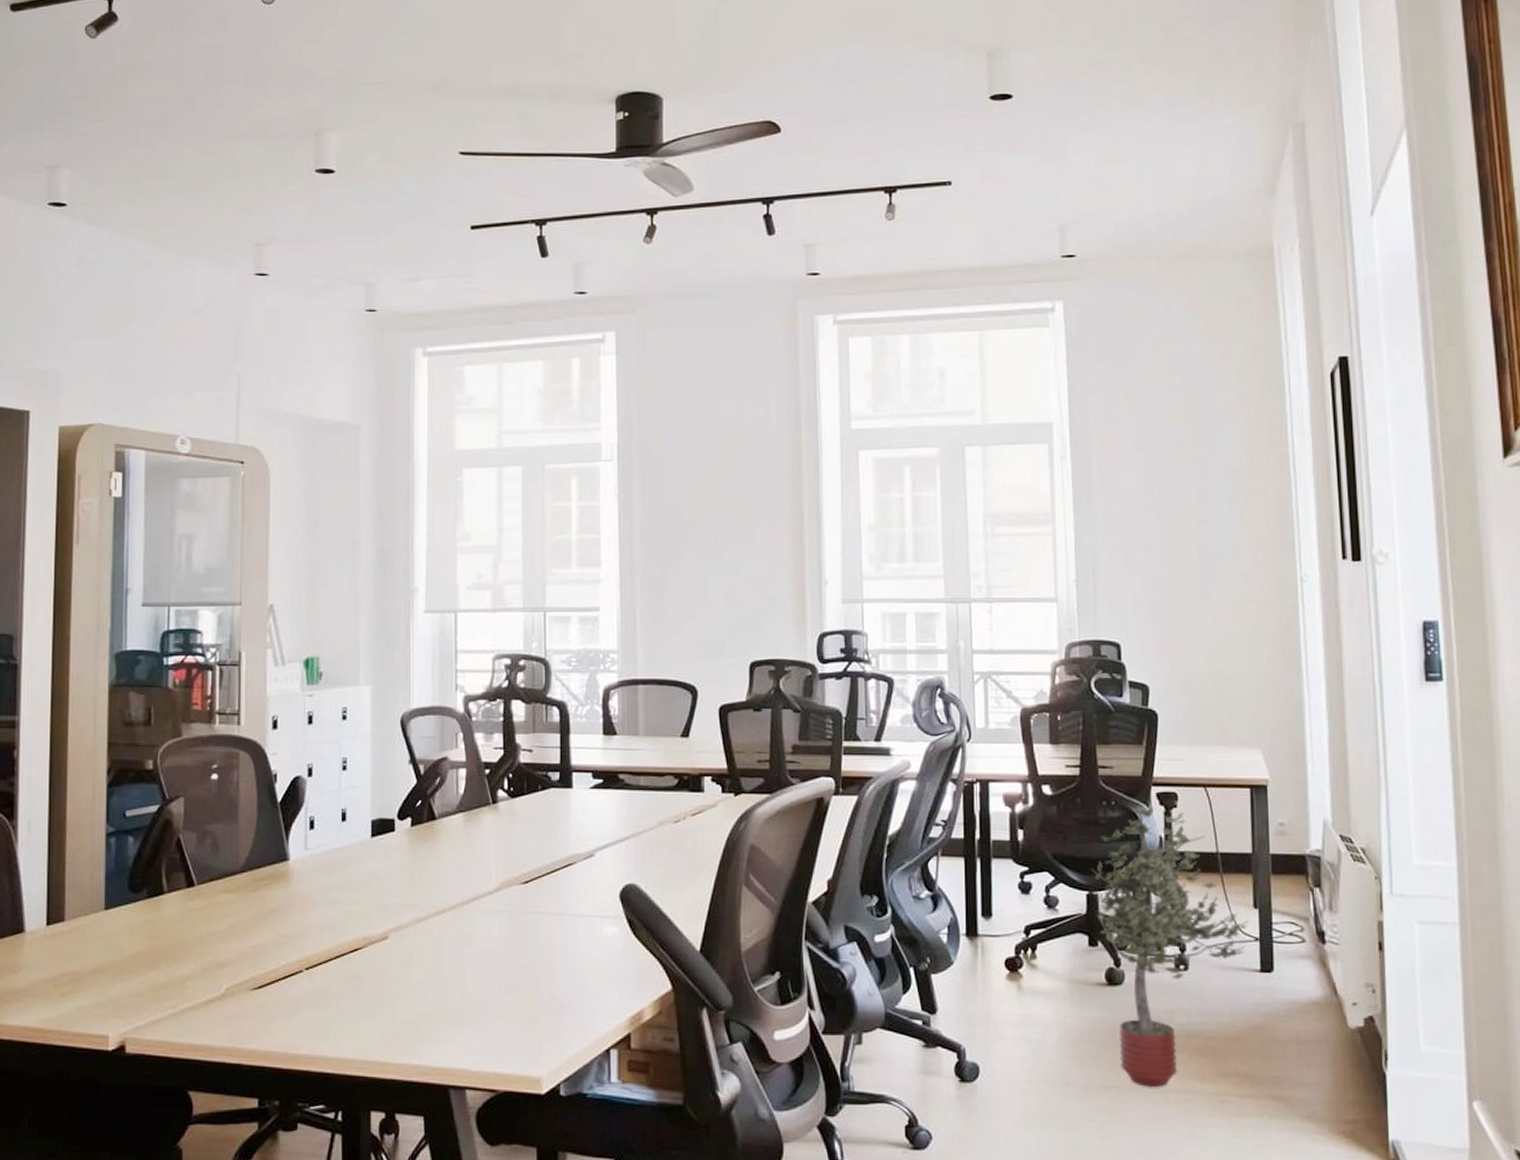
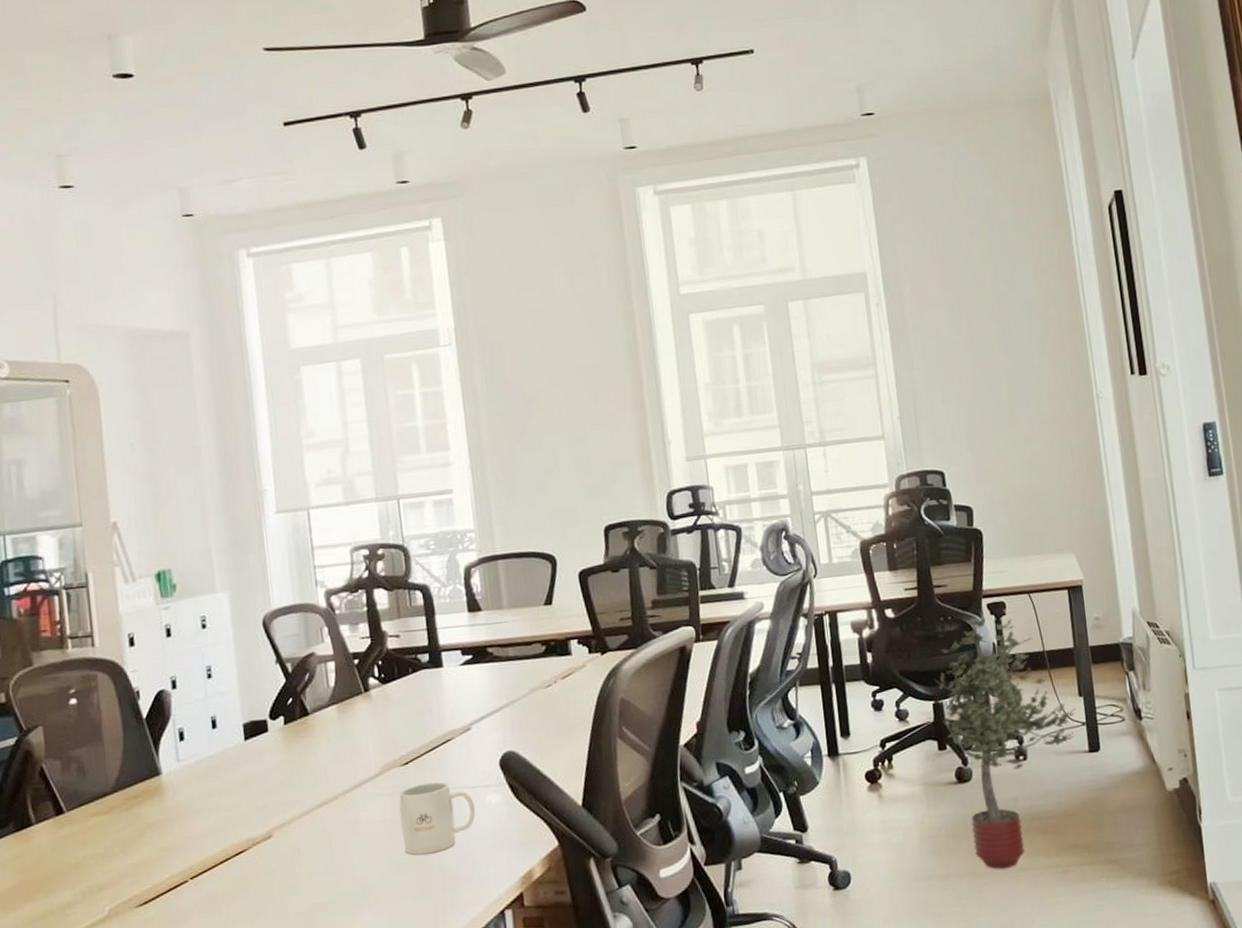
mug: none [514,905,590,979] -> present [399,782,476,856]

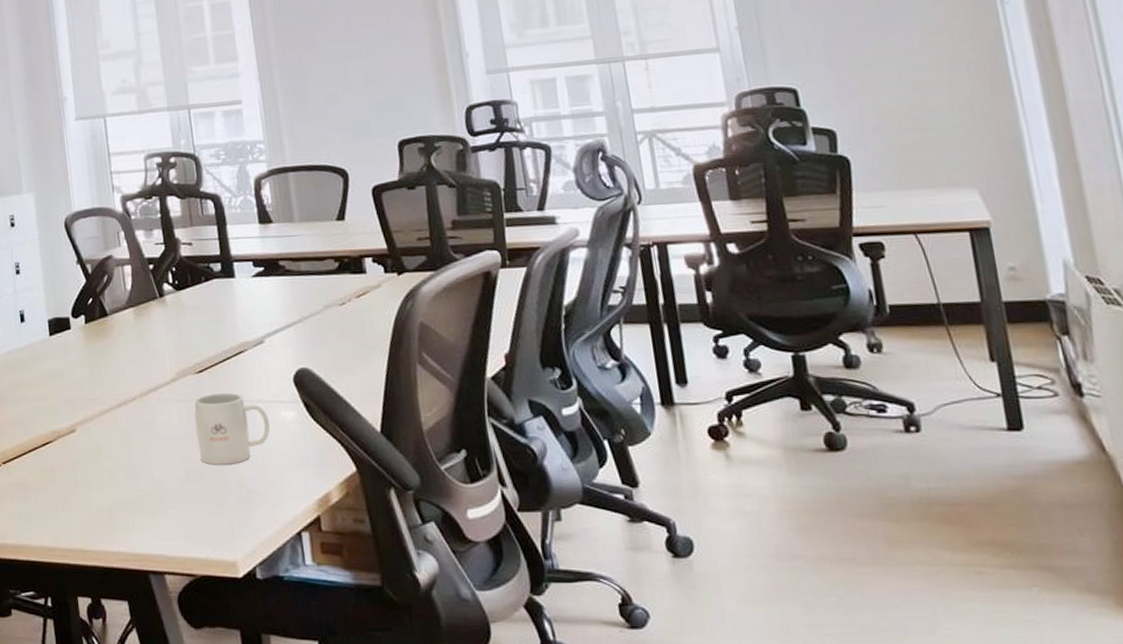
potted tree: present [934,618,1075,870] -> none [793,260,986,560]

